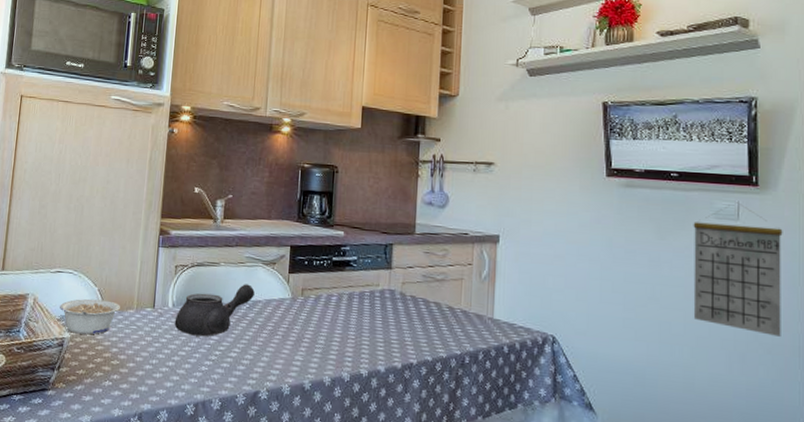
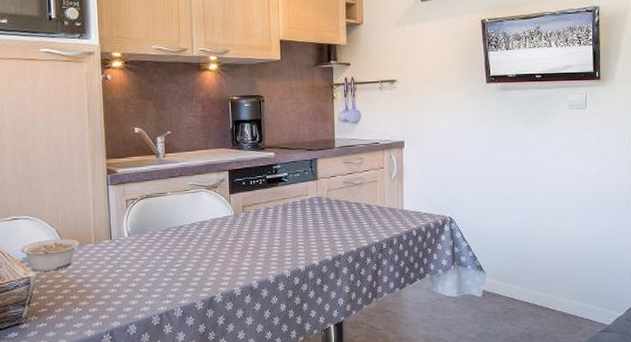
teapot: present [174,284,255,337] -> none [132,208,201,259]
calendar: present [693,202,783,337] -> none [553,94,618,195]

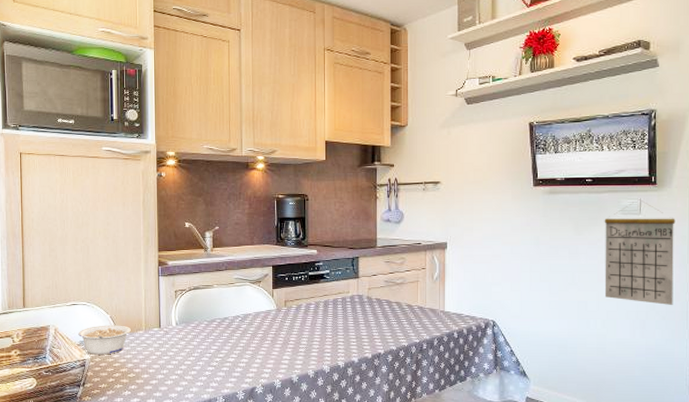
calendar: none [553,94,618,195] -> present [604,199,676,305]

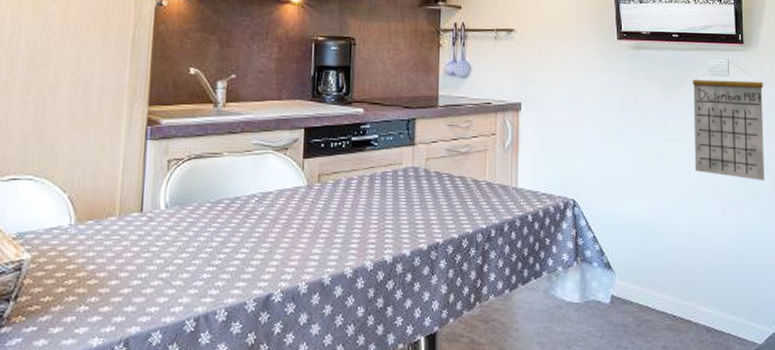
legume: present [78,325,131,355] -> none [16,208,98,253]

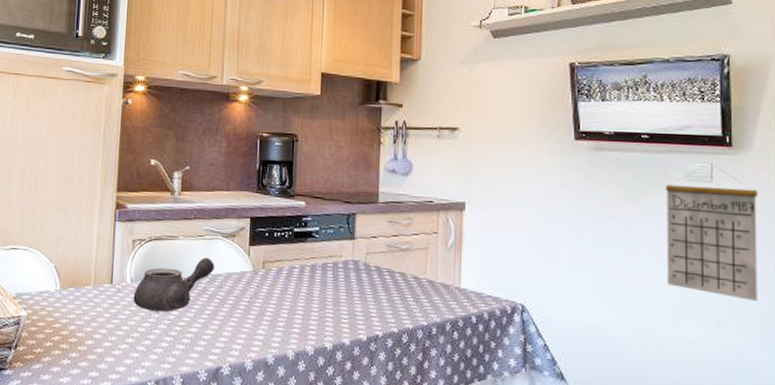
teapot: none [168,174,264,240] -> present [133,257,215,313]

